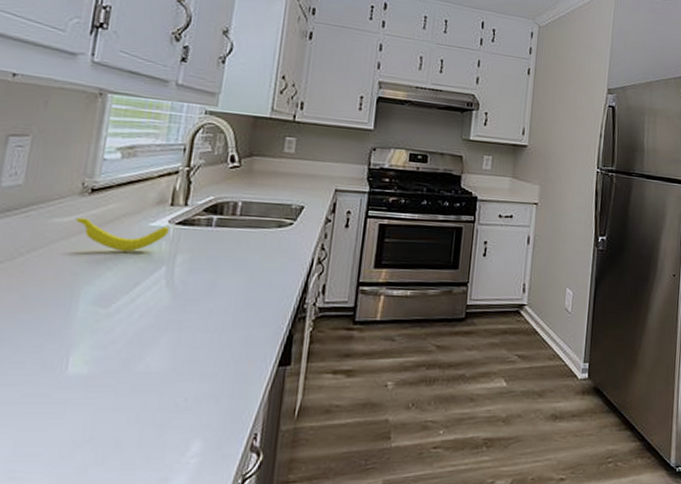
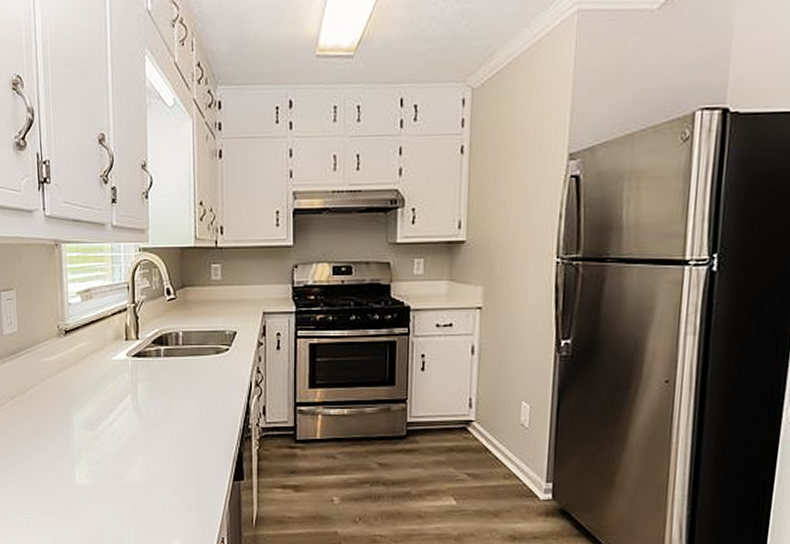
banana: present [75,217,170,252] -> none [58,356,128,383]

